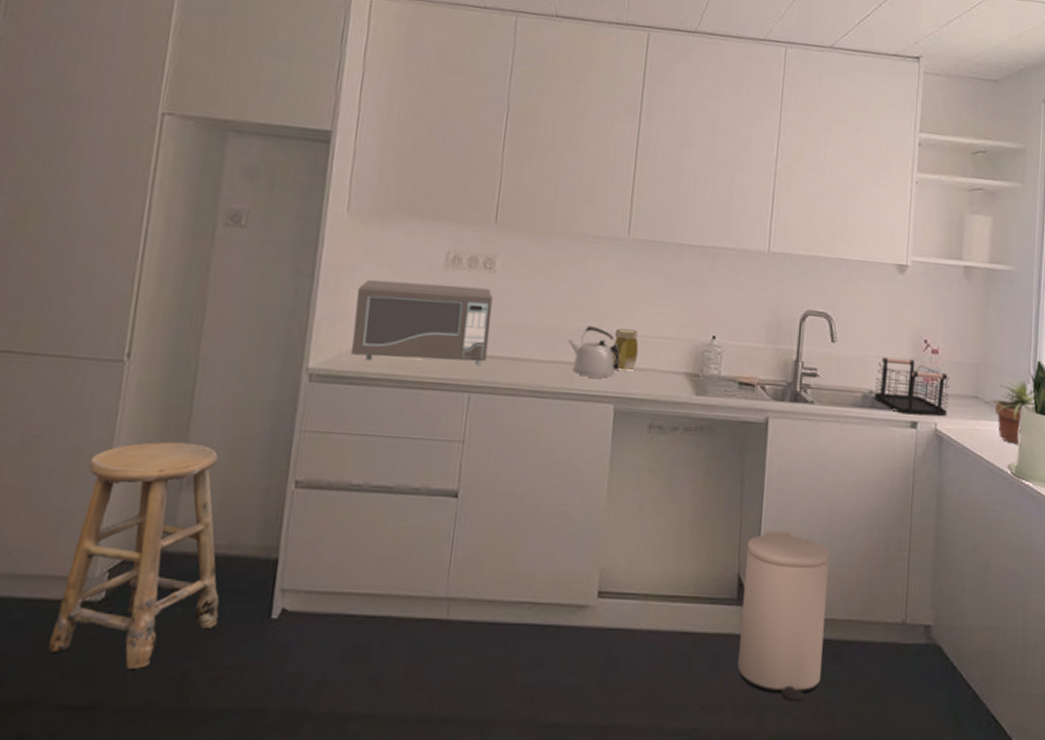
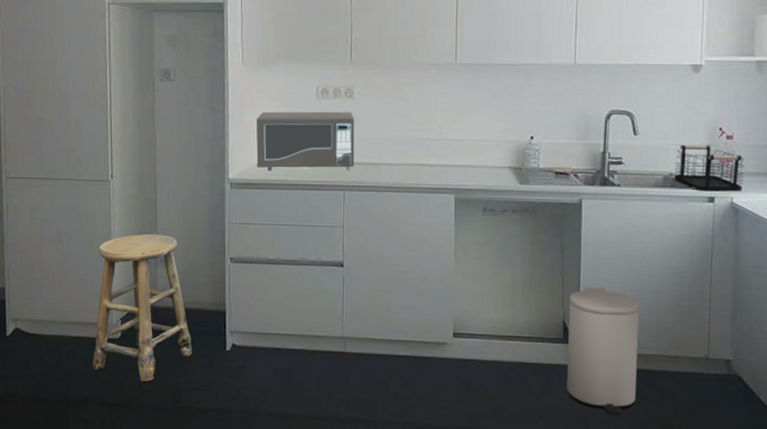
kettle: present [567,326,621,379] -> none [414,135,457,176]
jar: present [612,328,639,371] -> none [450,135,471,168]

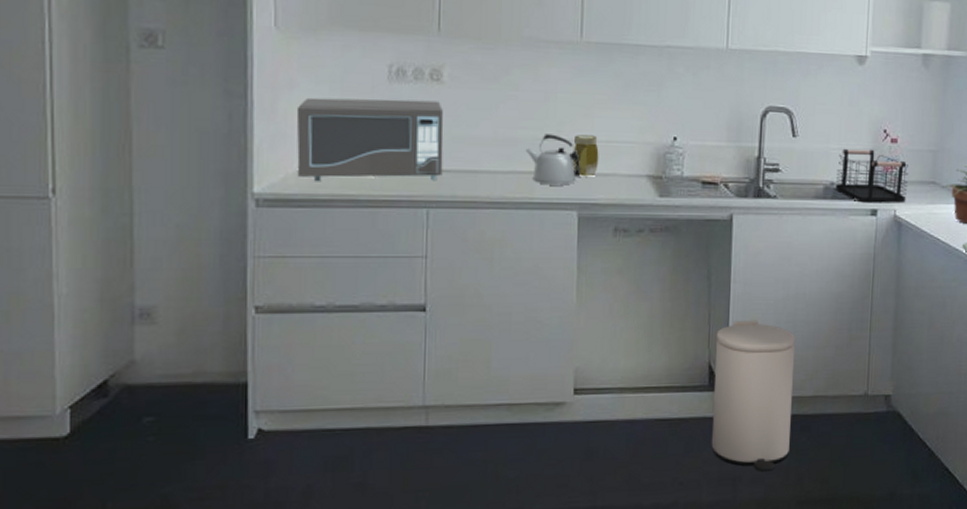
step stool: present [93,234,192,381] -> none [19,276,193,497]
kettle: none [414,135,457,176] -> present [525,134,581,187]
jar: none [450,135,471,168] -> present [572,135,599,177]

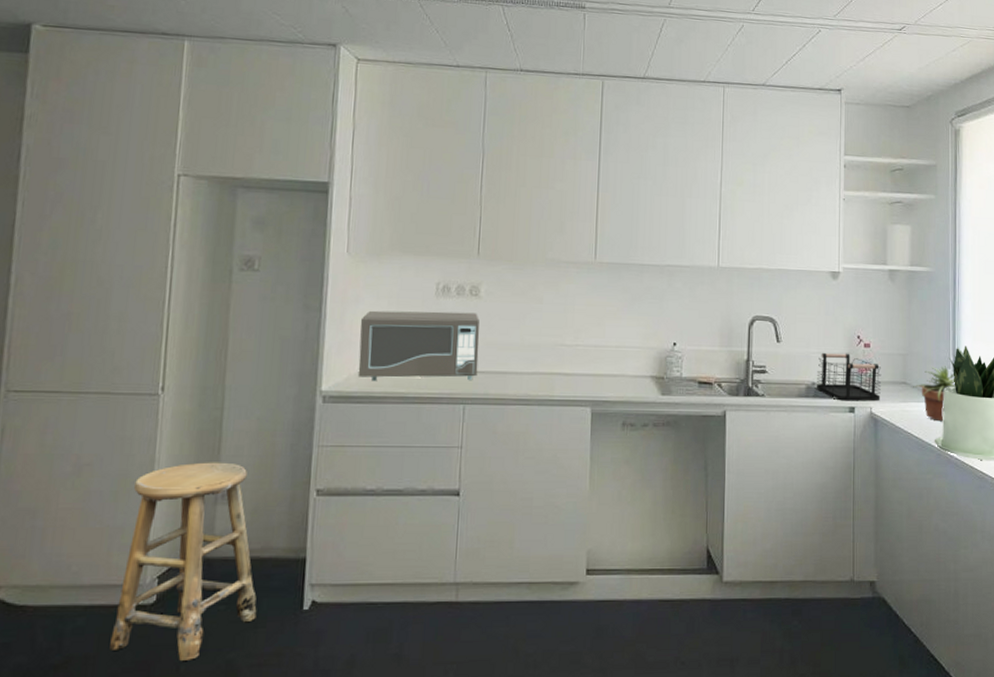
step stool: none [19,276,193,497] -> present [110,462,257,661]
kettle: present [525,134,581,187] -> none [547,340,595,386]
jar: present [572,135,599,177] -> none [587,341,610,377]
pedal bin: present [712,320,796,472] -> none [711,508,786,653]

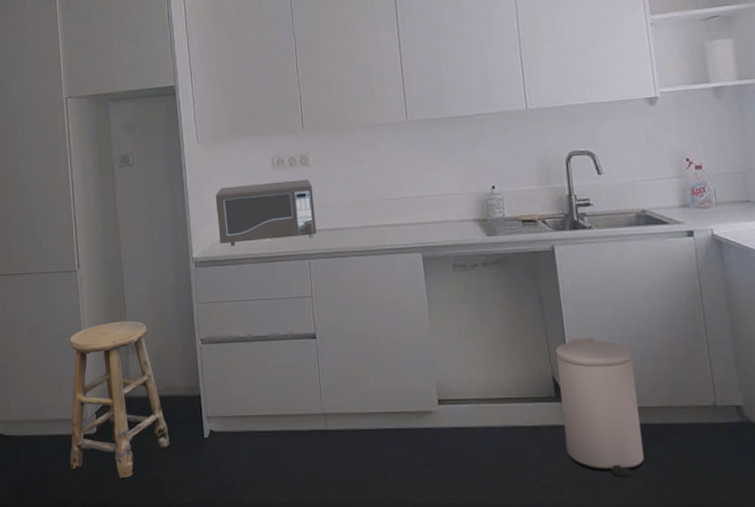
pedal bin: none [711,508,786,653] -> present [555,337,644,477]
dish rack: present [816,352,882,402] -> none [645,177,722,226]

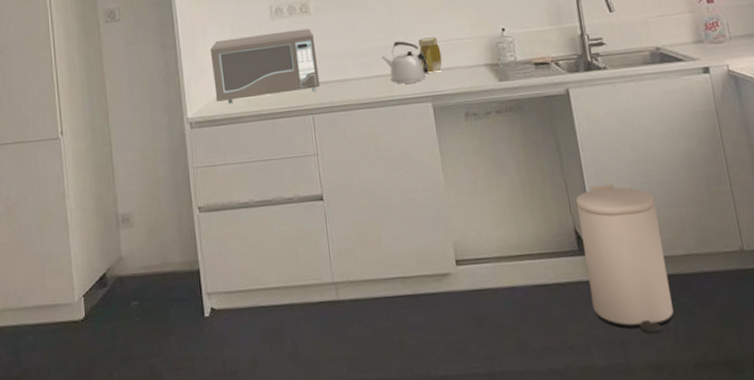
step stool: present [70,320,170,478] -> none [53,190,167,368]
kettle: none [375,194,421,235] -> present [381,41,430,85]
jar: none [411,192,433,225] -> present [418,37,442,73]

